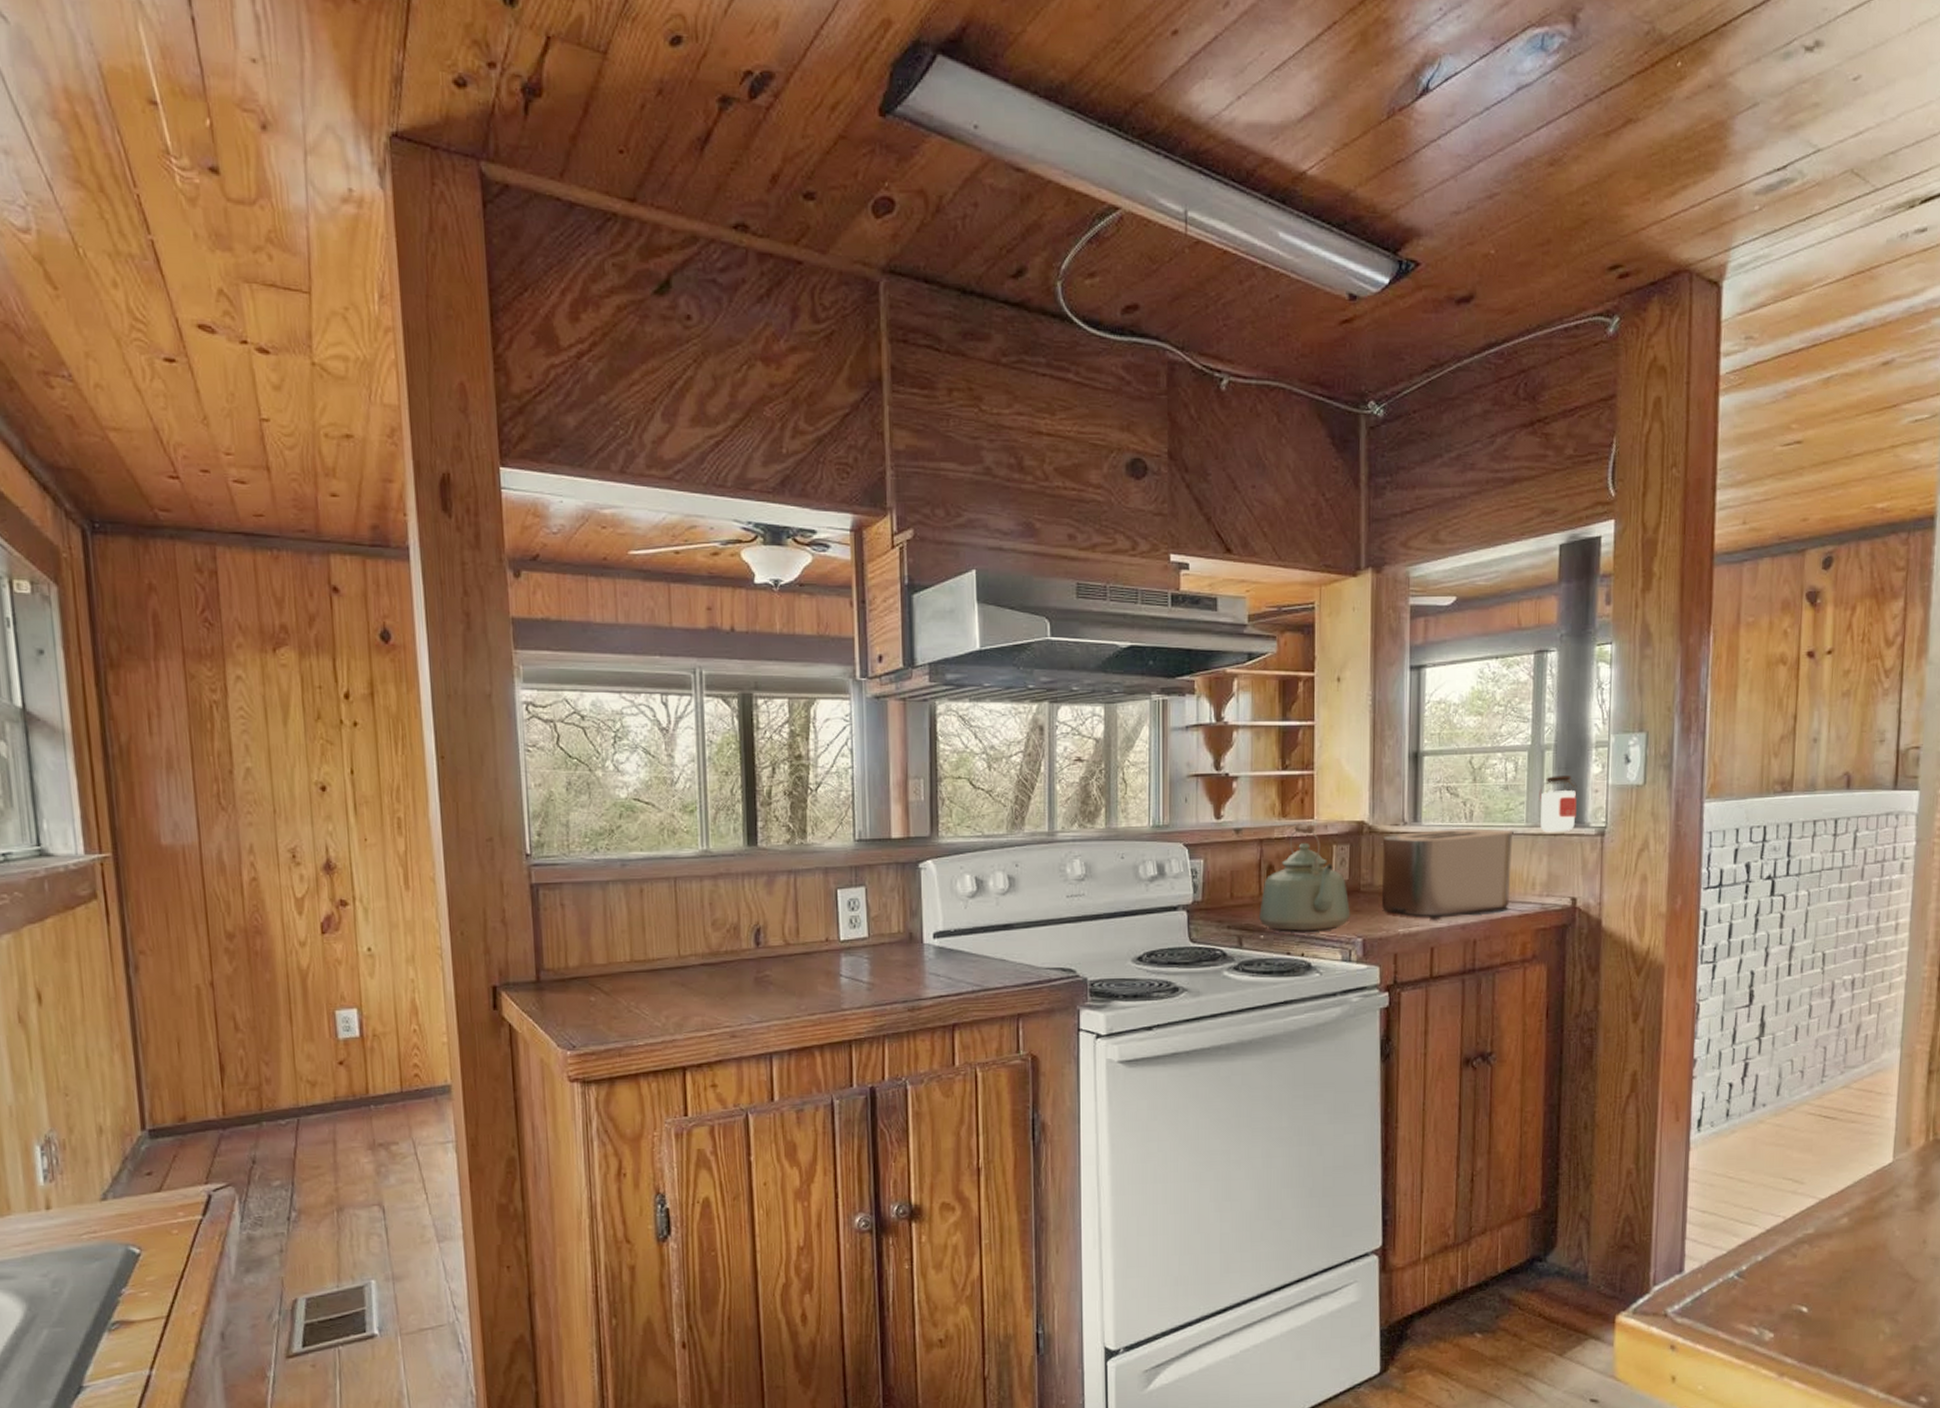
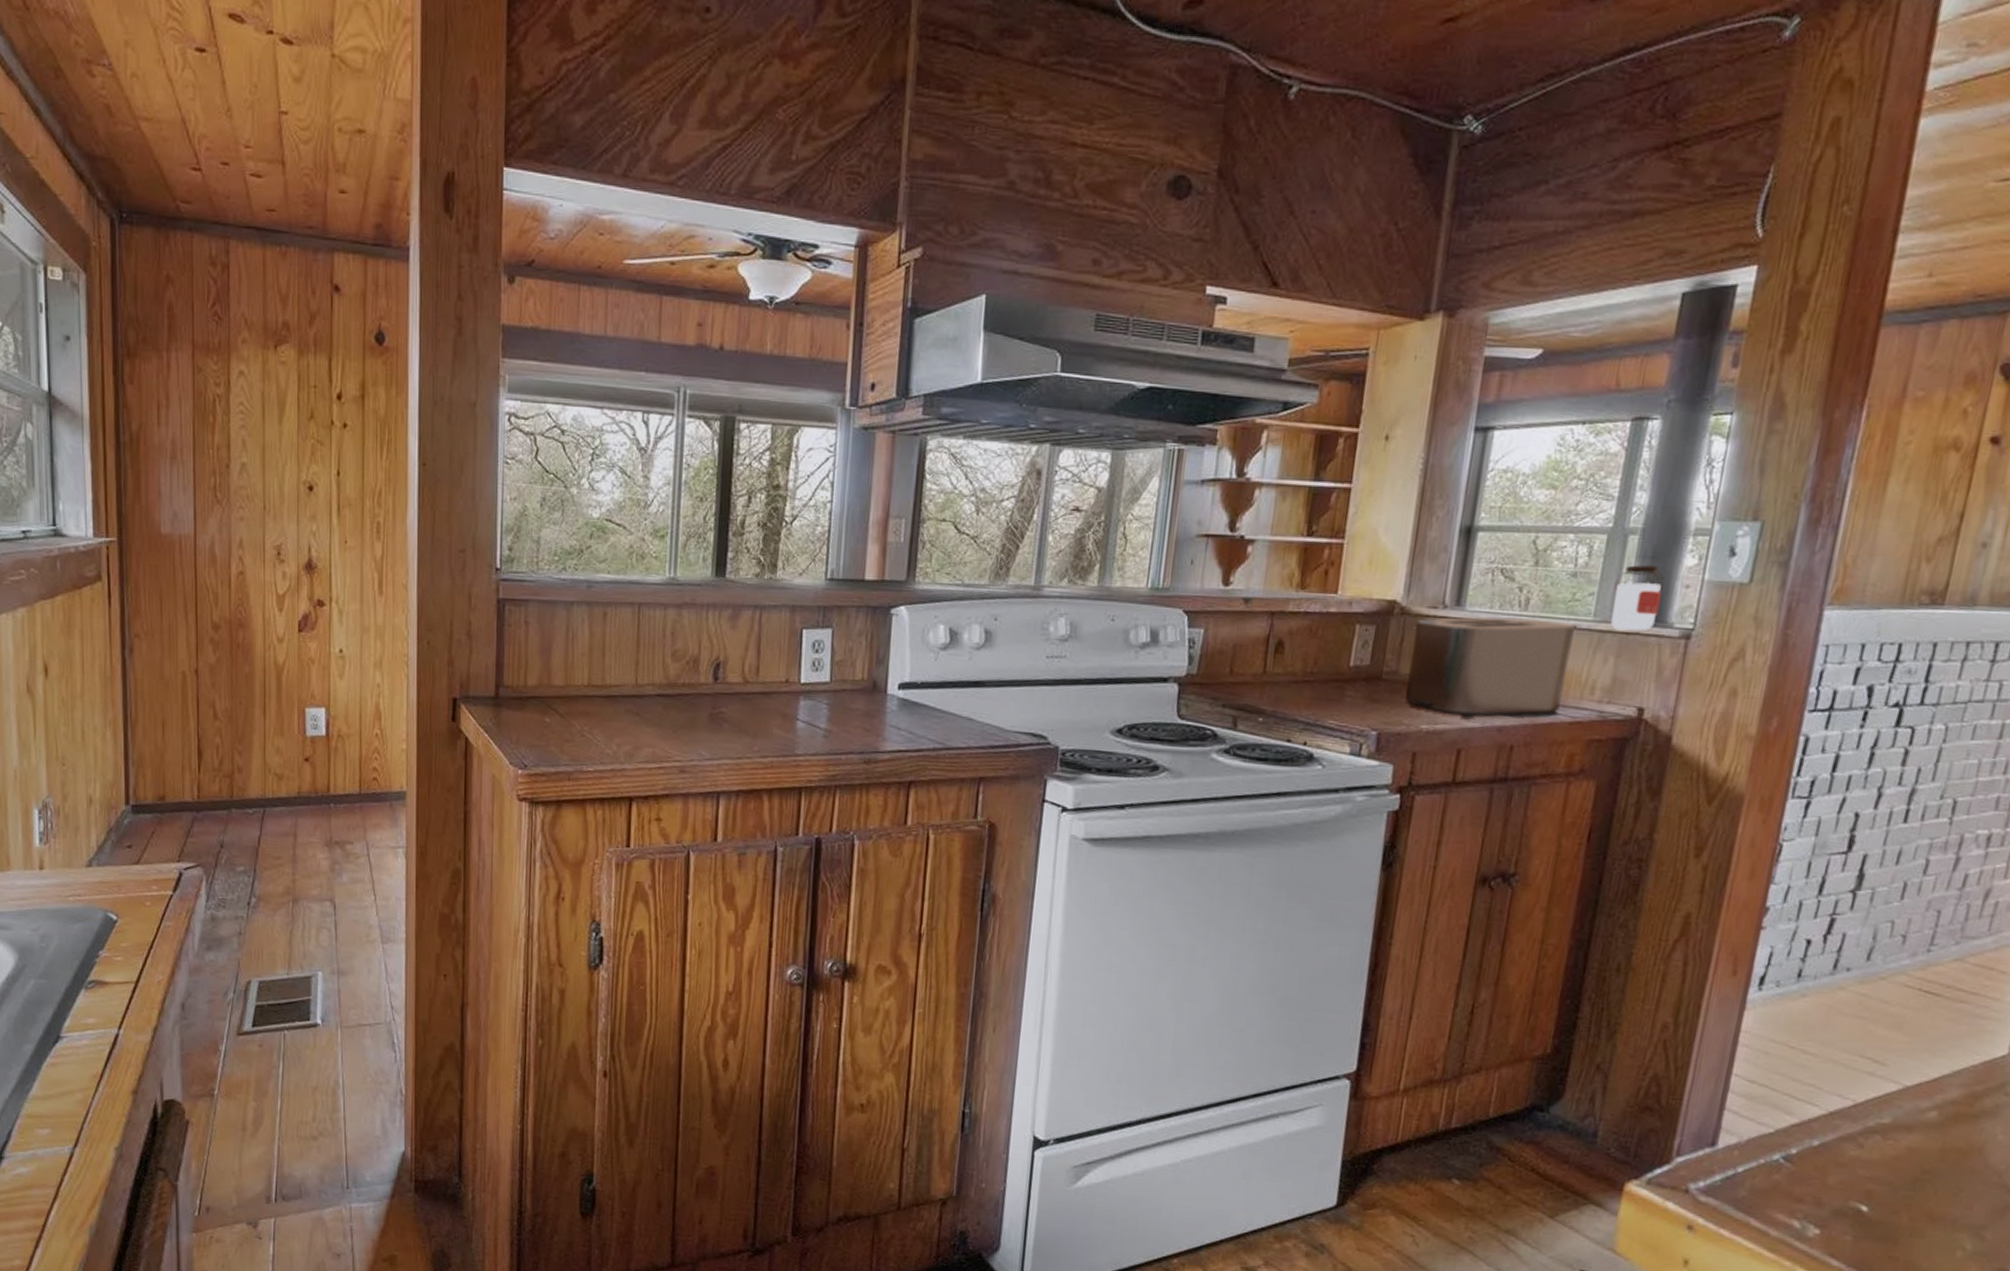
kettle: present [1259,823,1351,932] -> none [1260,597,1367,720]

